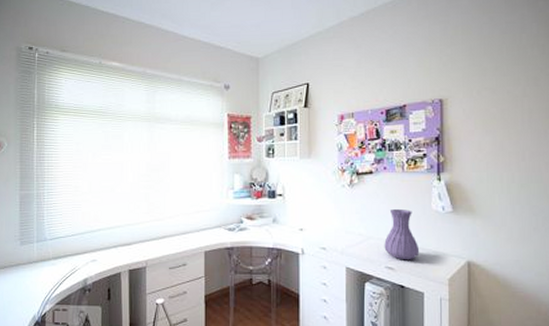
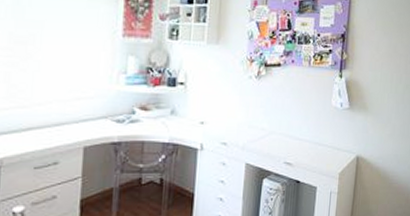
vase: present [384,208,420,260] -> none [285,103,317,156]

